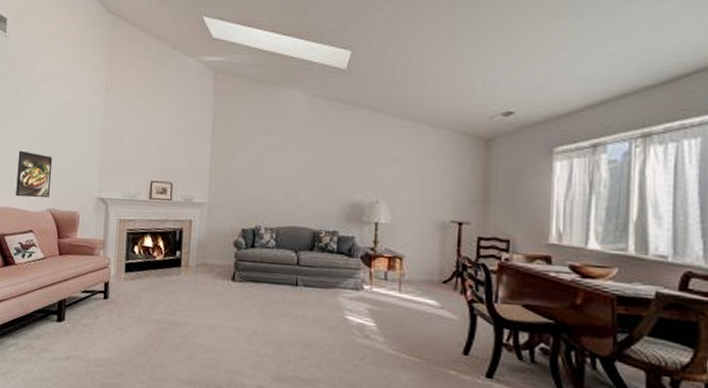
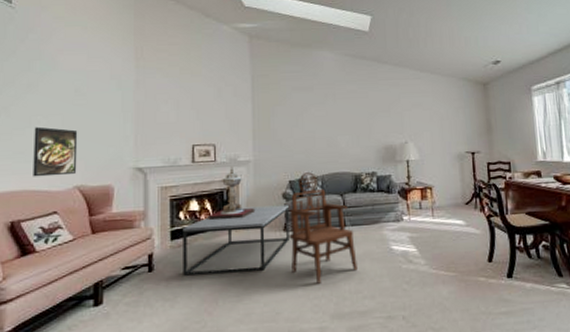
coffee table: none [133,250,239,318] -> present [183,205,289,276]
decorative urn: none [160,206,206,262] -> present [208,165,256,220]
armchair: none [236,222,306,341] -> present [289,172,358,284]

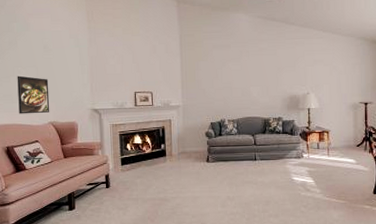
coffee table: present [183,205,289,276] -> none [130,141,211,192]
decorative urn: present [208,165,256,220] -> none [148,109,185,152]
armchair: present [289,172,358,284] -> none [211,116,265,203]

